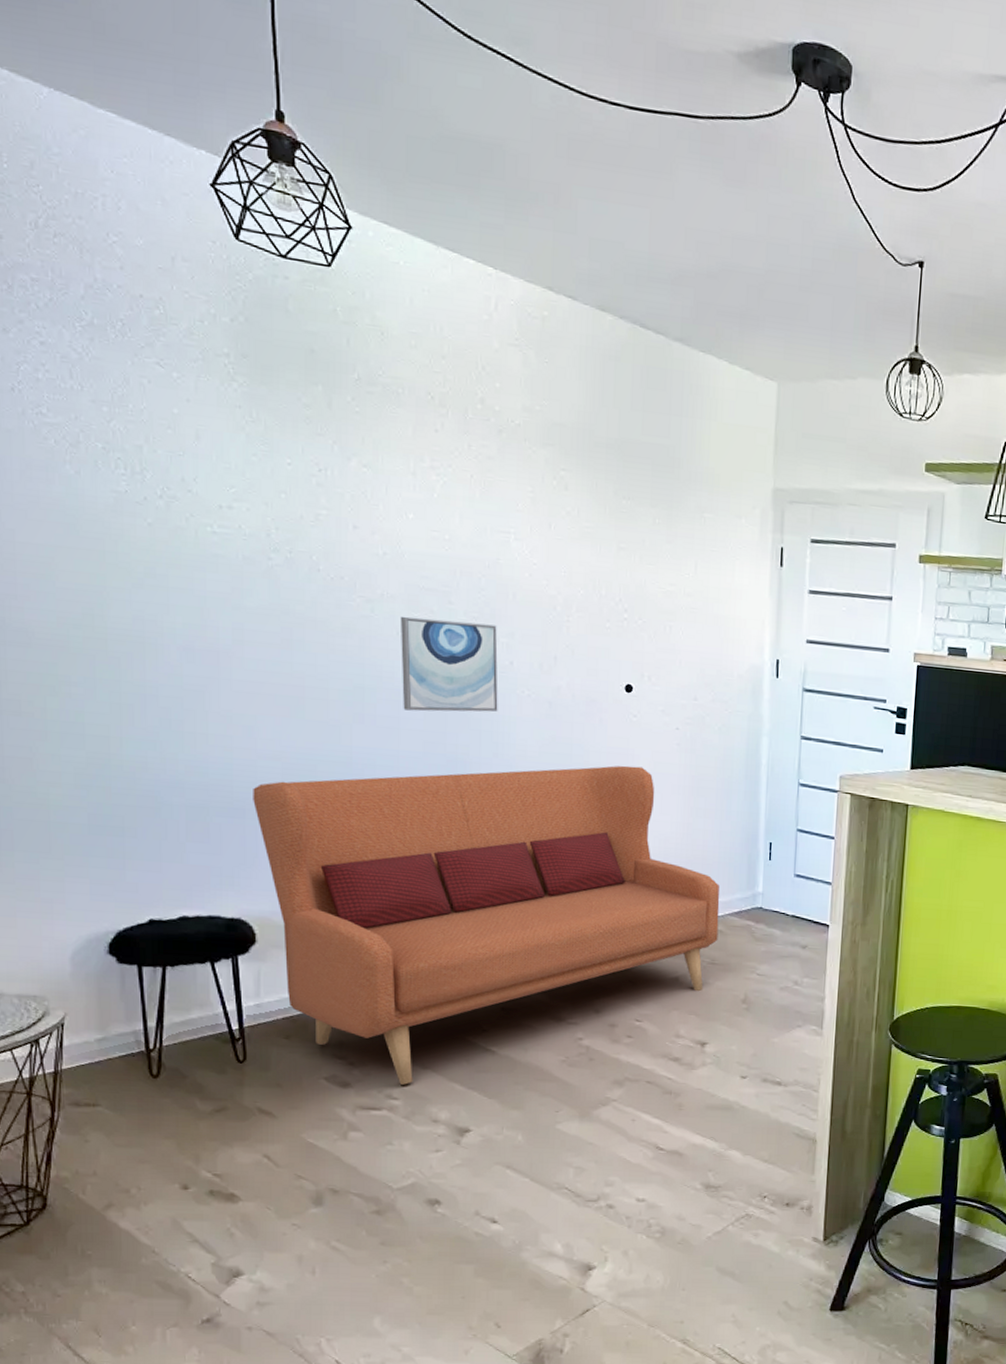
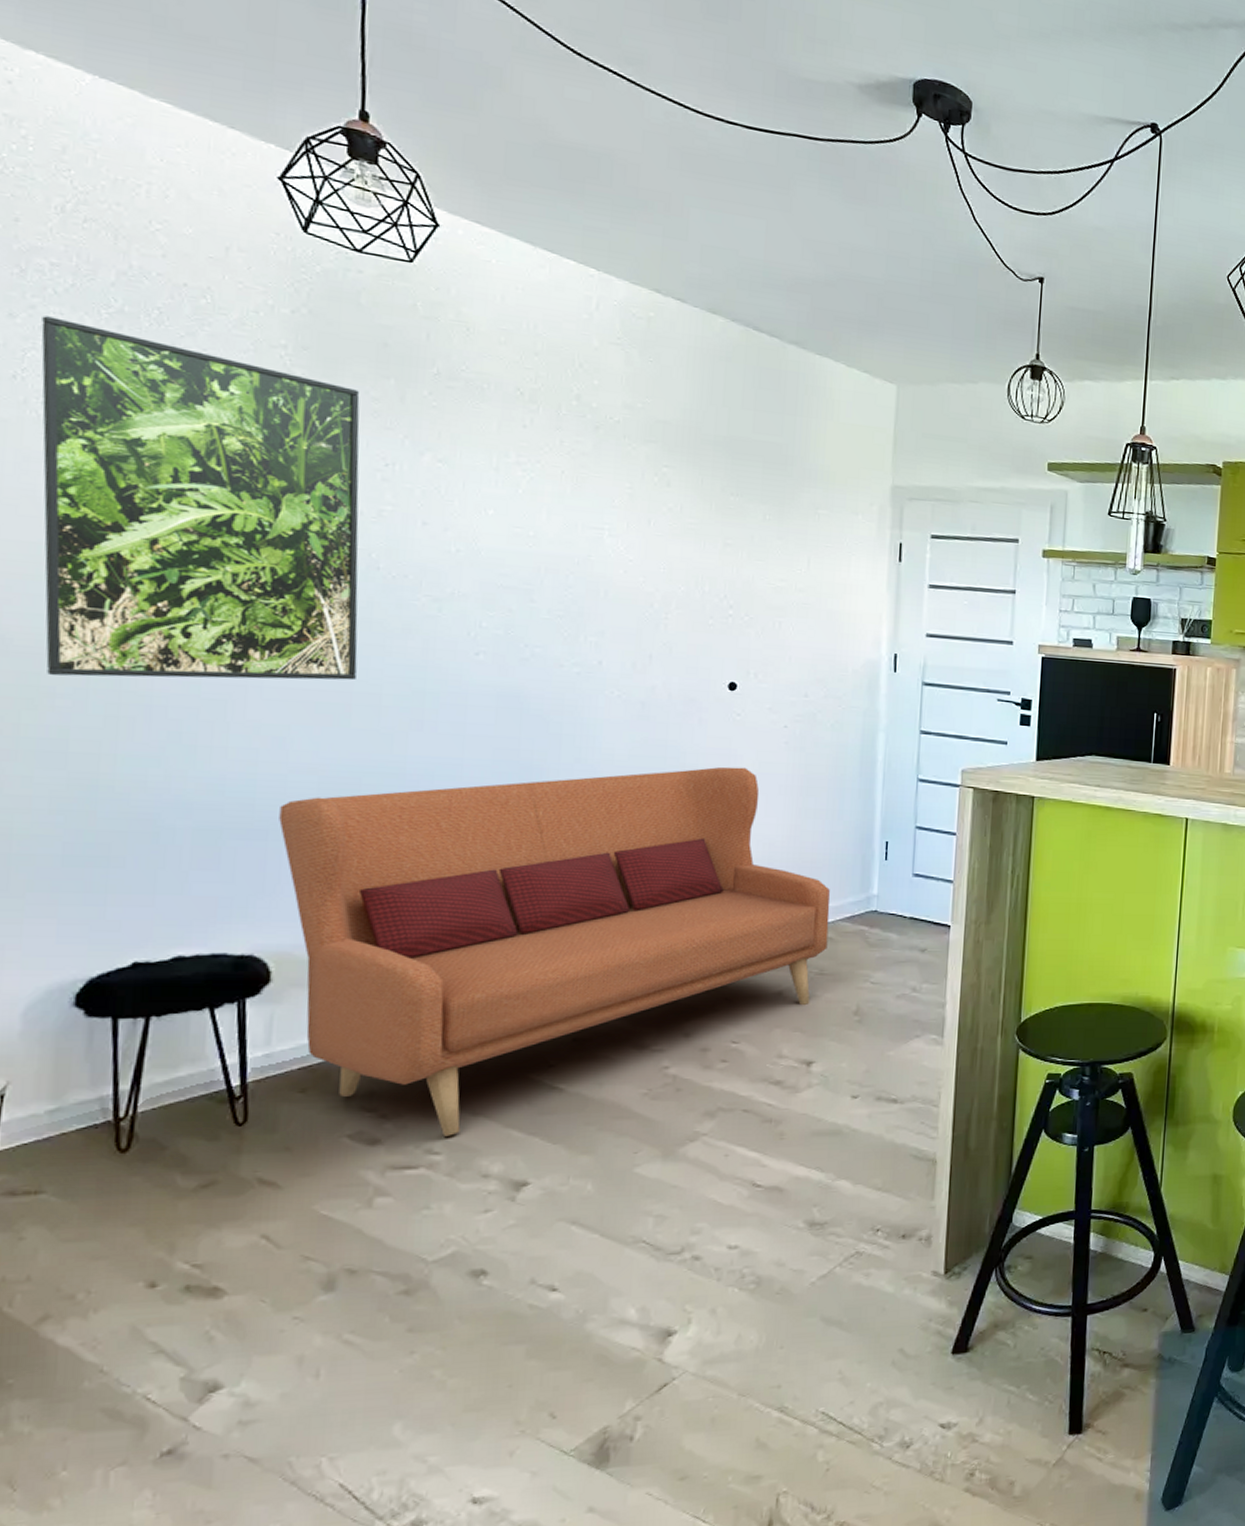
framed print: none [29,330,306,676] -> present [41,316,360,681]
wall art: present [400,616,498,712] -> none [470,615,585,716]

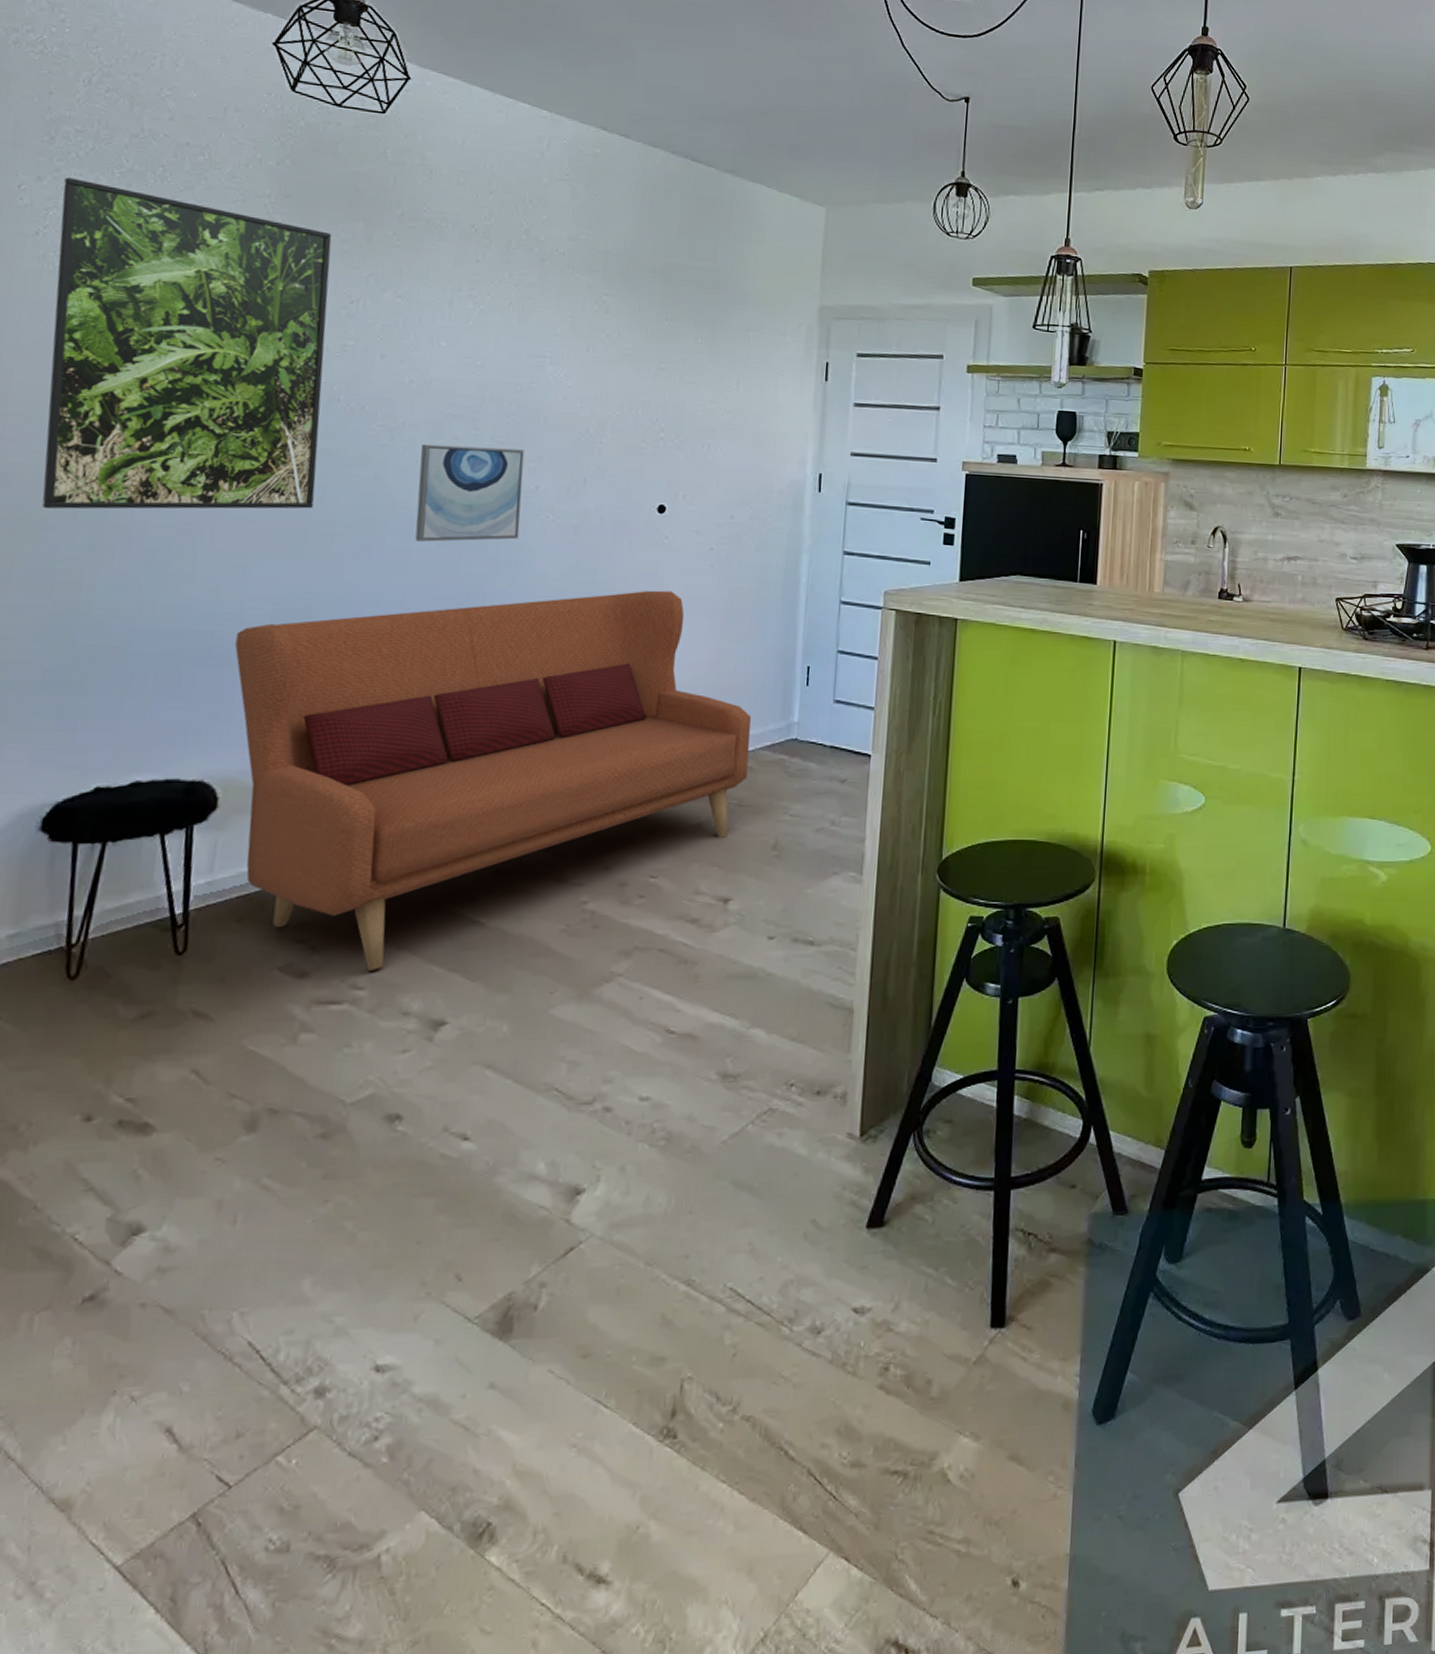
wall art: none [470,615,585,716] -> present [415,443,525,542]

